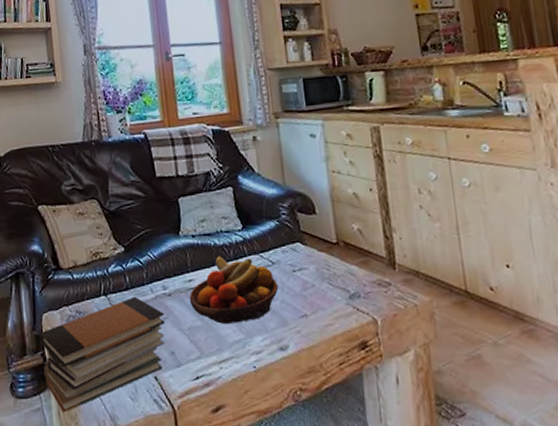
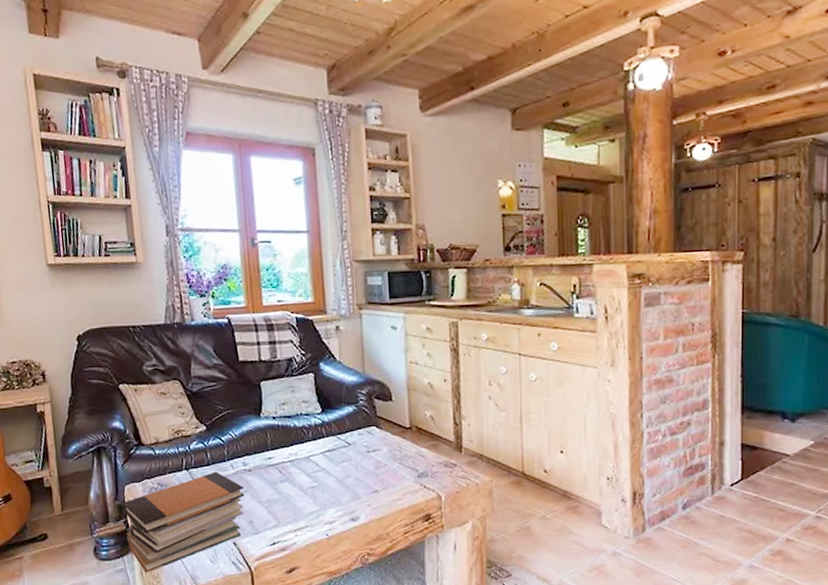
fruit bowl: present [189,256,279,324] -> none [268,437,353,497]

